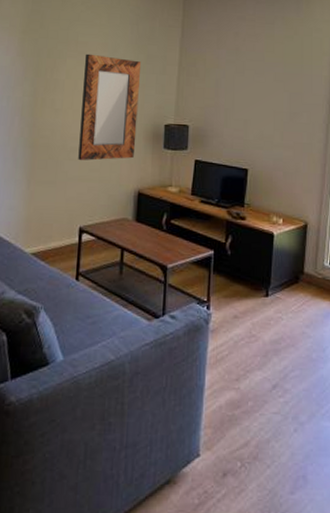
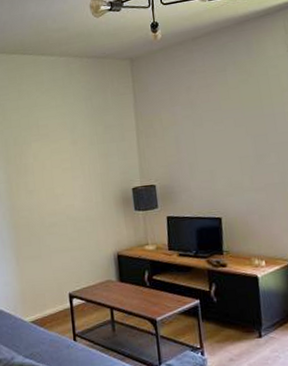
home mirror: present [78,53,142,161] -> none [48,133,108,234]

